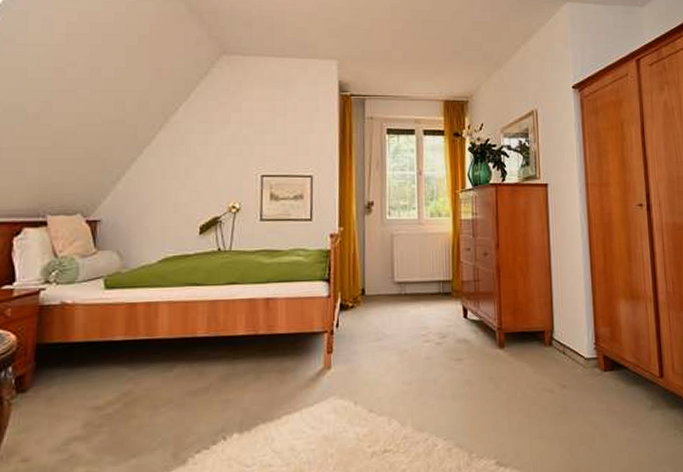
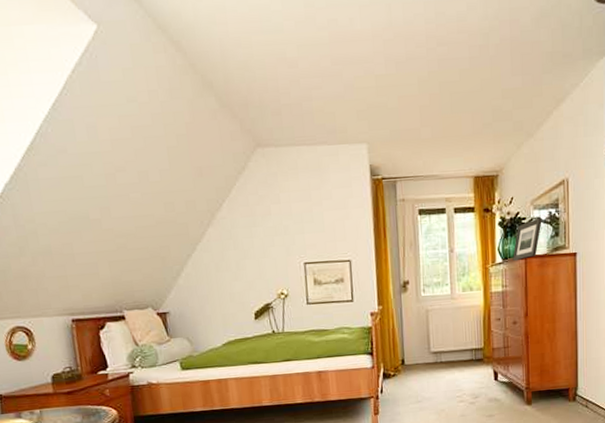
picture frame: none [483,146,513,189] -> present [513,217,542,262]

